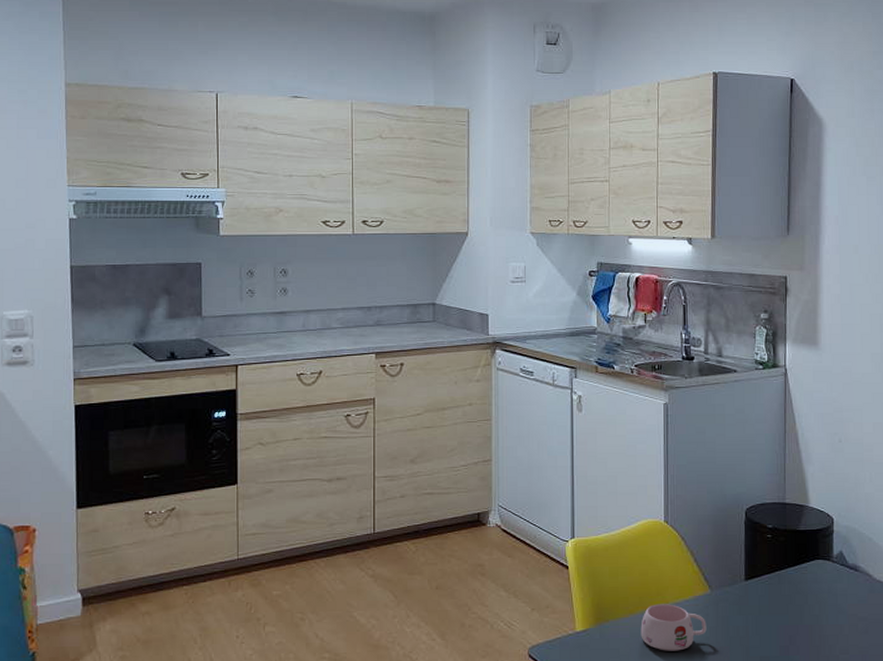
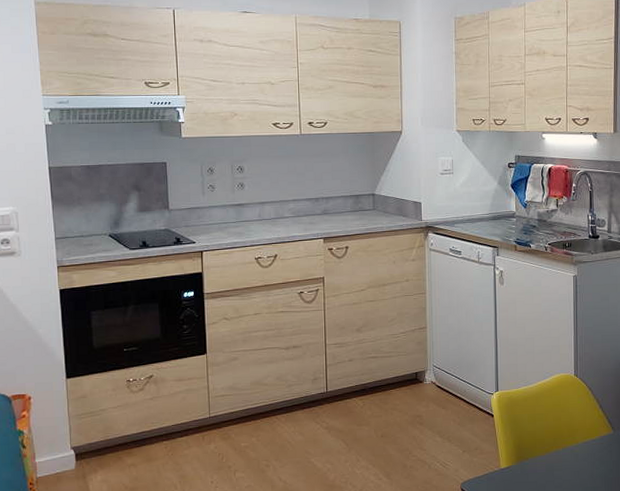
mug: present [640,604,707,651] -> none [555,443,610,482]

